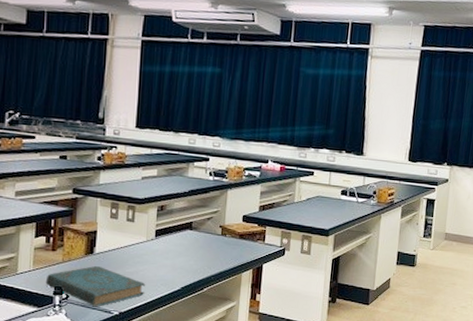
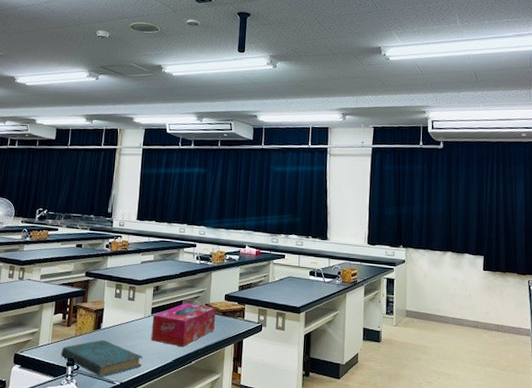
tissue box: none [155,223,232,272] -> present [151,302,216,346]

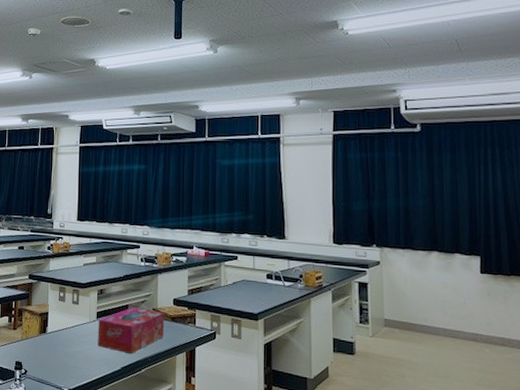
book: present [61,340,143,377] -> none [8,344,90,382]

